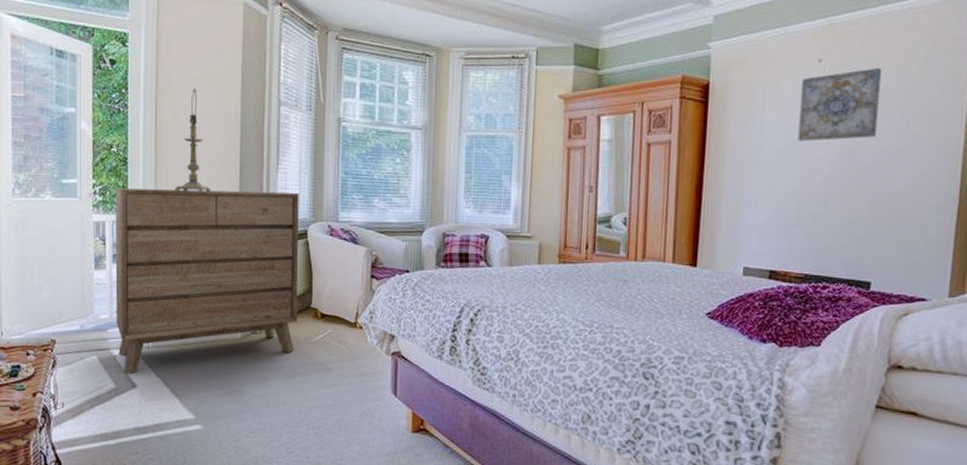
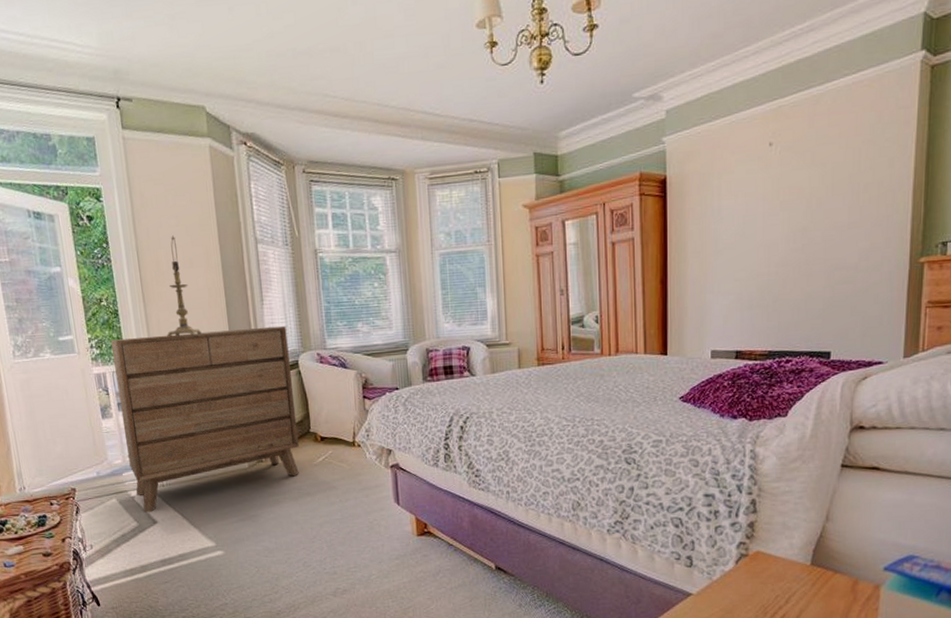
wall art: present [797,68,883,142] -> none [754,145,831,225]

